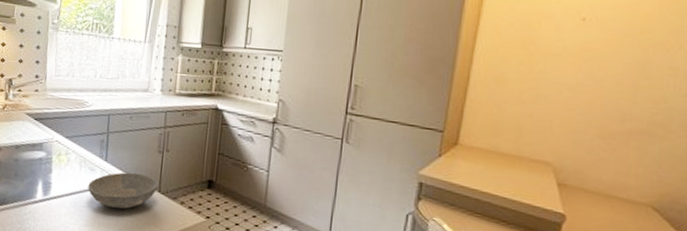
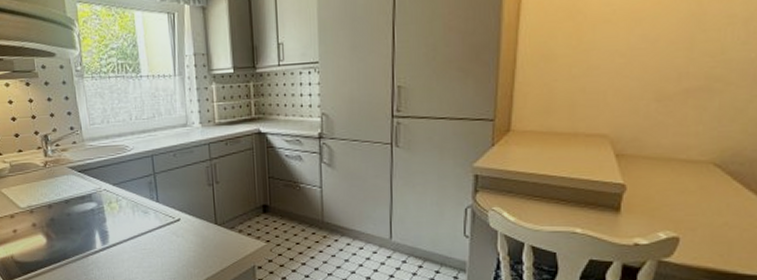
bowl: present [88,172,159,209] -> none [144,209,215,247]

